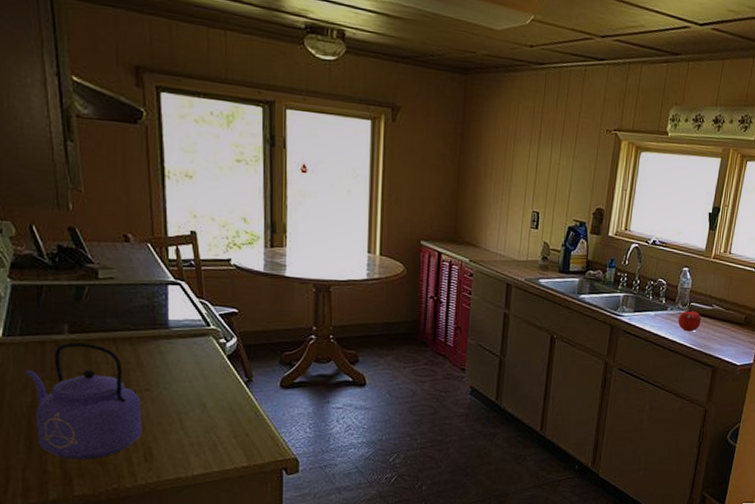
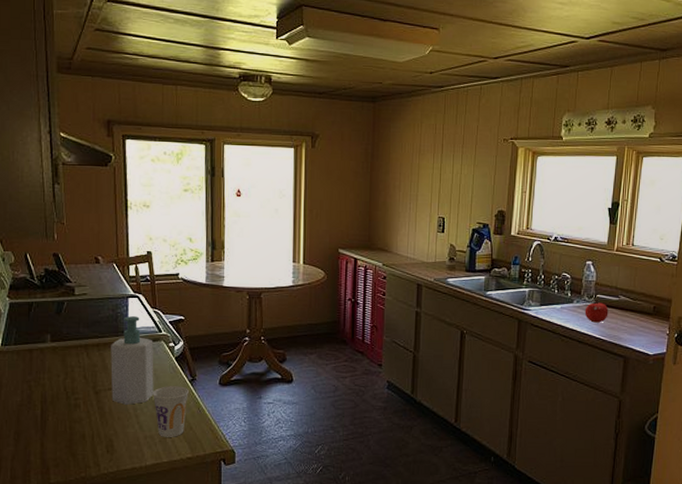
kettle: present [25,342,143,460] -> none [16,349,106,451]
soap bottle: none [147,306,201,408] -> present [111,316,154,405]
cup: none [200,387,244,444] -> present [153,386,189,437]

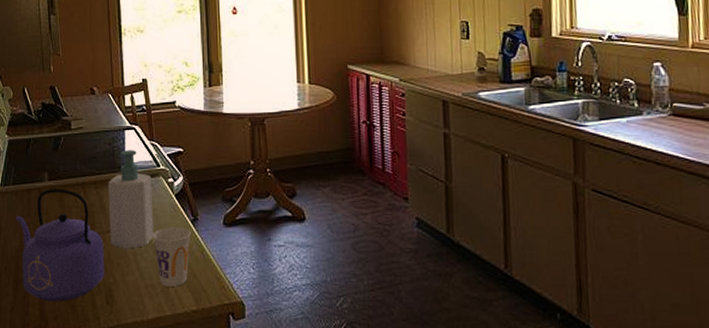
kettle: none [16,349,106,451] -> present [15,188,105,302]
fruit: present [584,300,609,323] -> none [659,110,692,139]

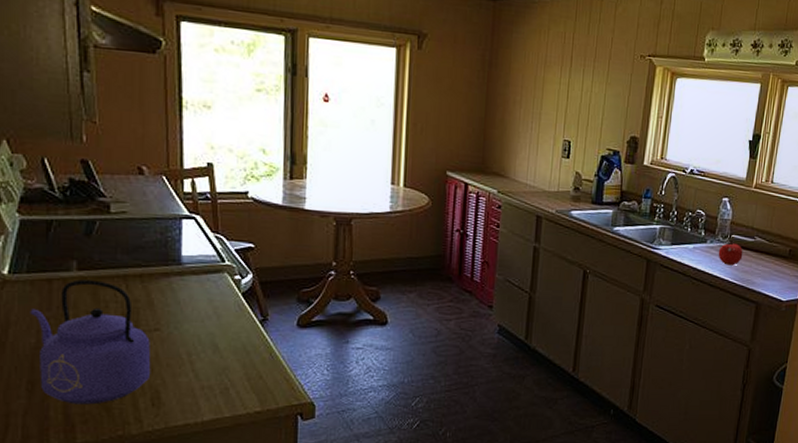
soap bottle: present [108,150,154,249] -> none [158,241,215,349]
cup: present [152,227,191,286] -> none [212,327,258,388]
fruit: none [659,110,692,139] -> present [718,240,743,266]

